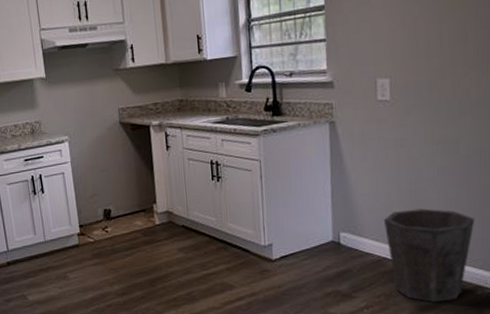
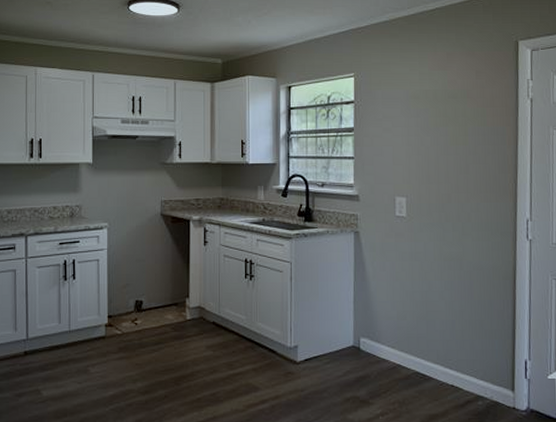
waste bin: present [384,208,475,302] -> none [399,319,476,411]

